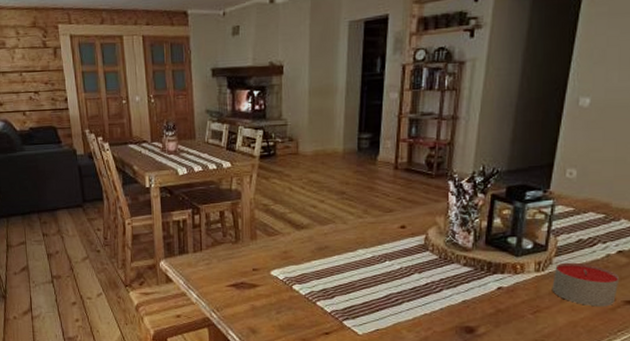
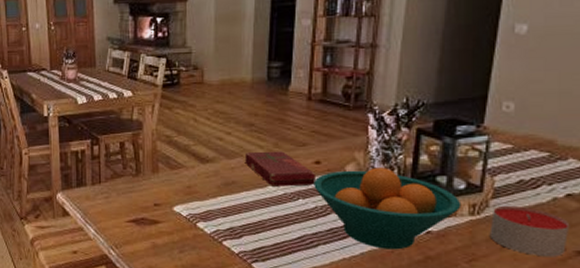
book: none [336,217,402,250] -> present [244,151,317,187]
fruit bowl: none [399,230,529,305] -> present [314,167,462,250]

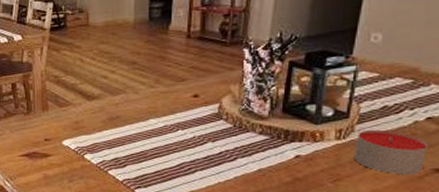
book: present [244,151,317,187] -> none [128,87,195,119]
fruit bowl: present [314,167,462,250] -> none [192,98,329,173]

